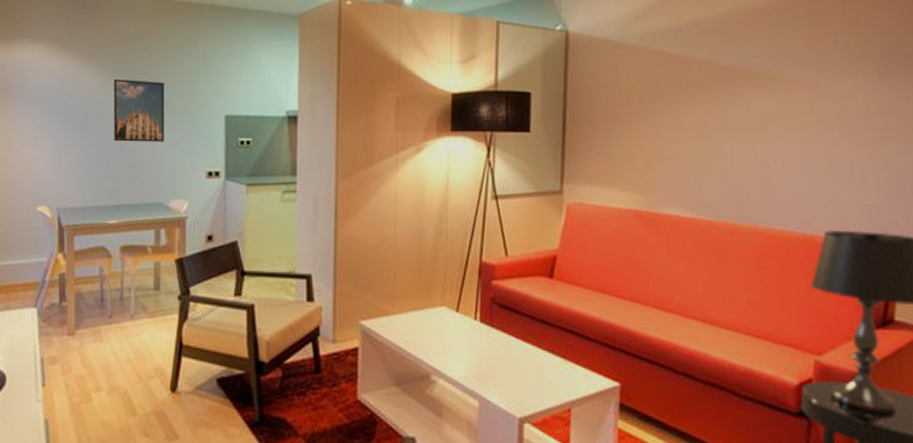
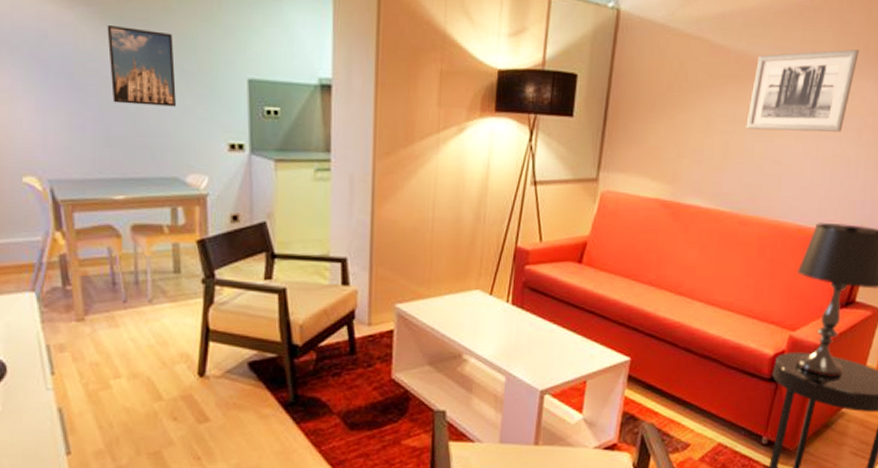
wall art: none [720,49,840,136] -> present [746,49,859,132]

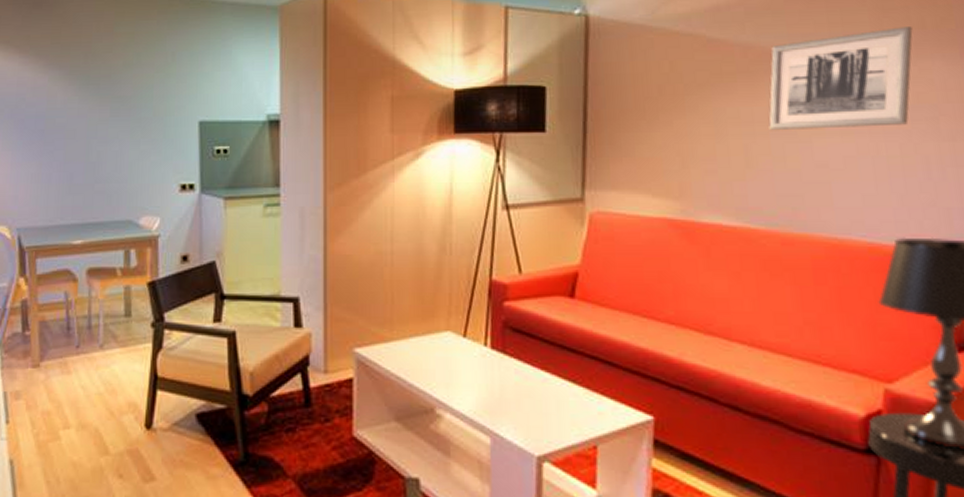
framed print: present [107,24,176,107] -> none [75,83,133,153]

